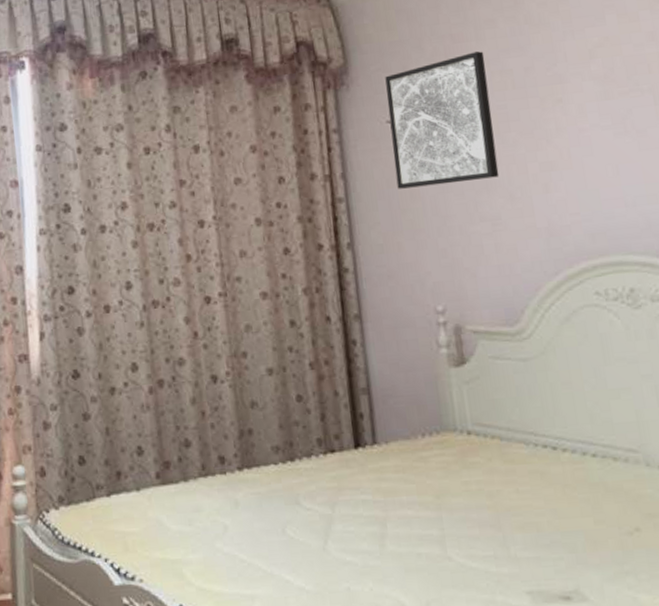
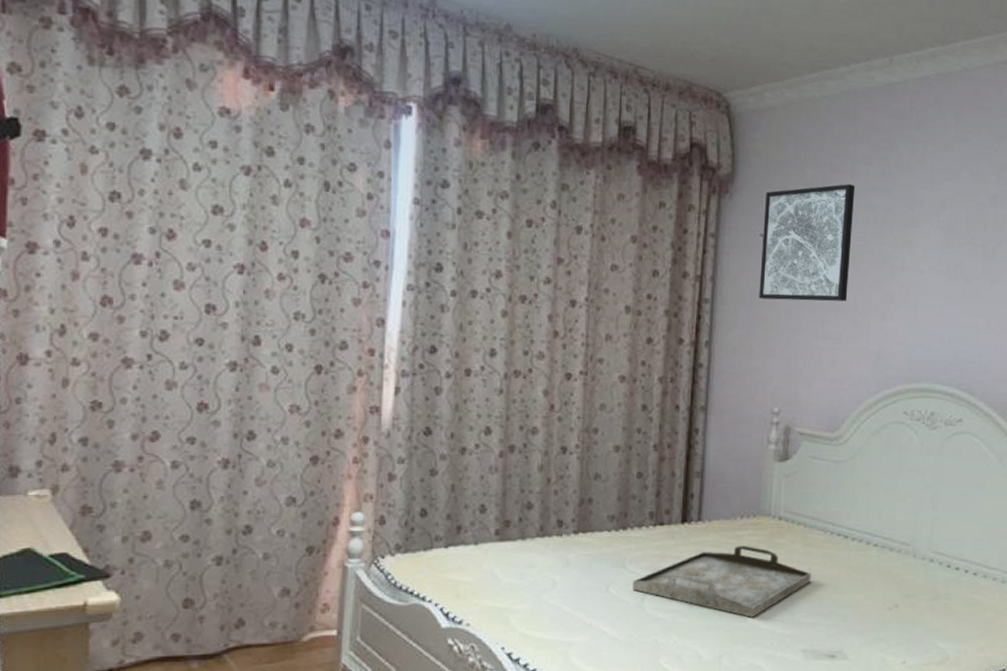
serving tray: none [311,467,521,555] -> present [633,545,811,618]

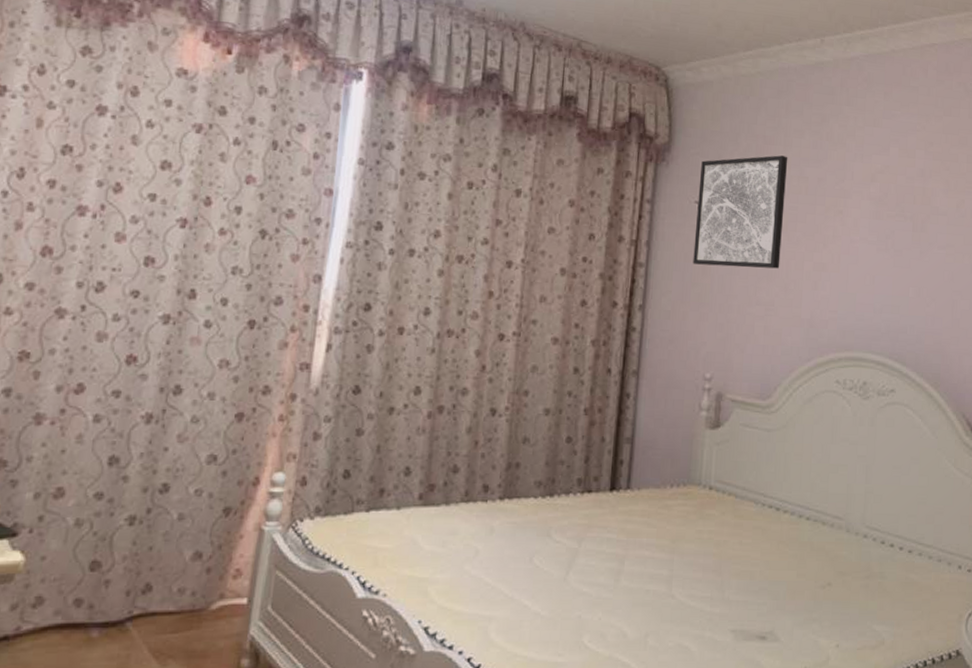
serving tray: present [633,545,811,618] -> none [557,515,742,594]

